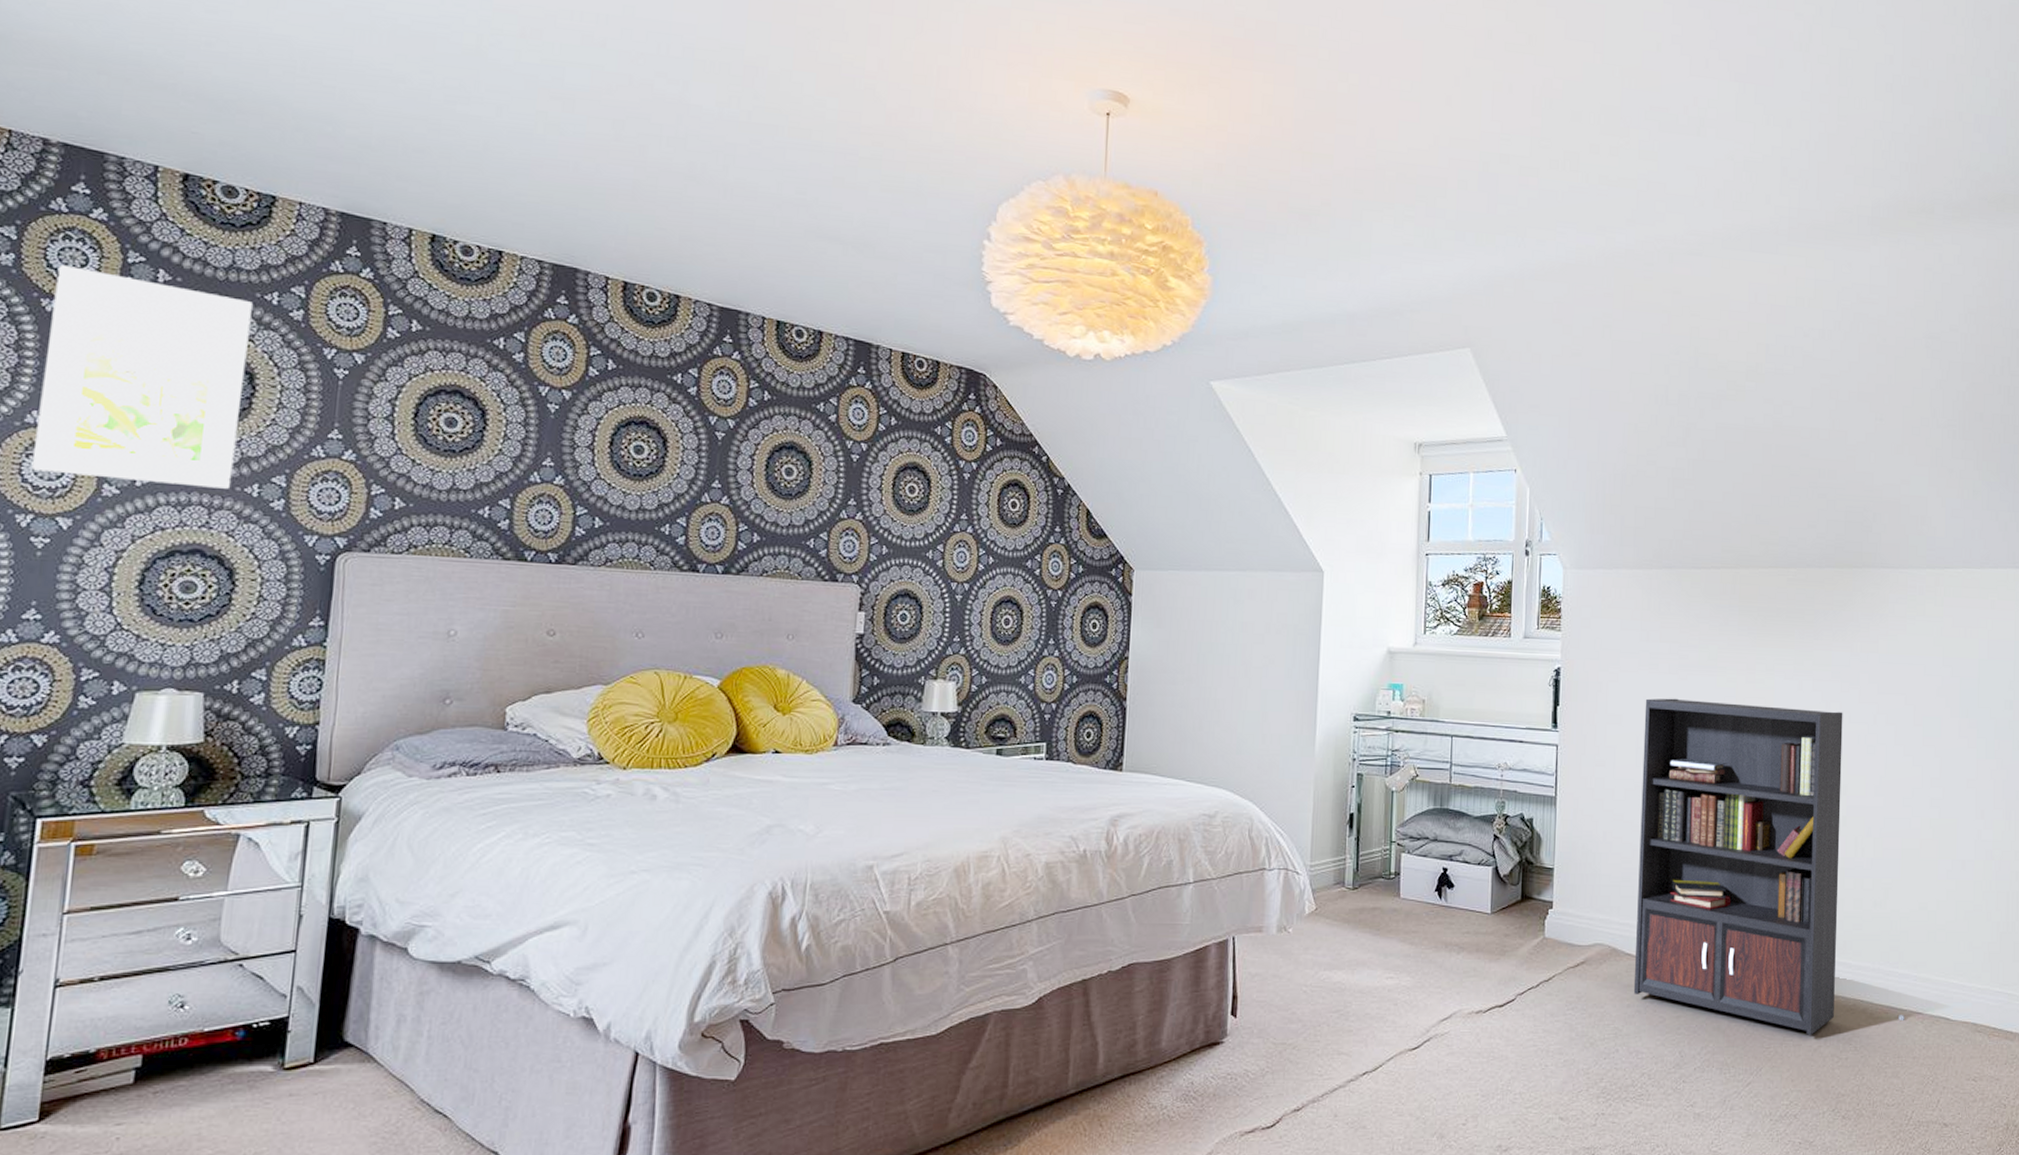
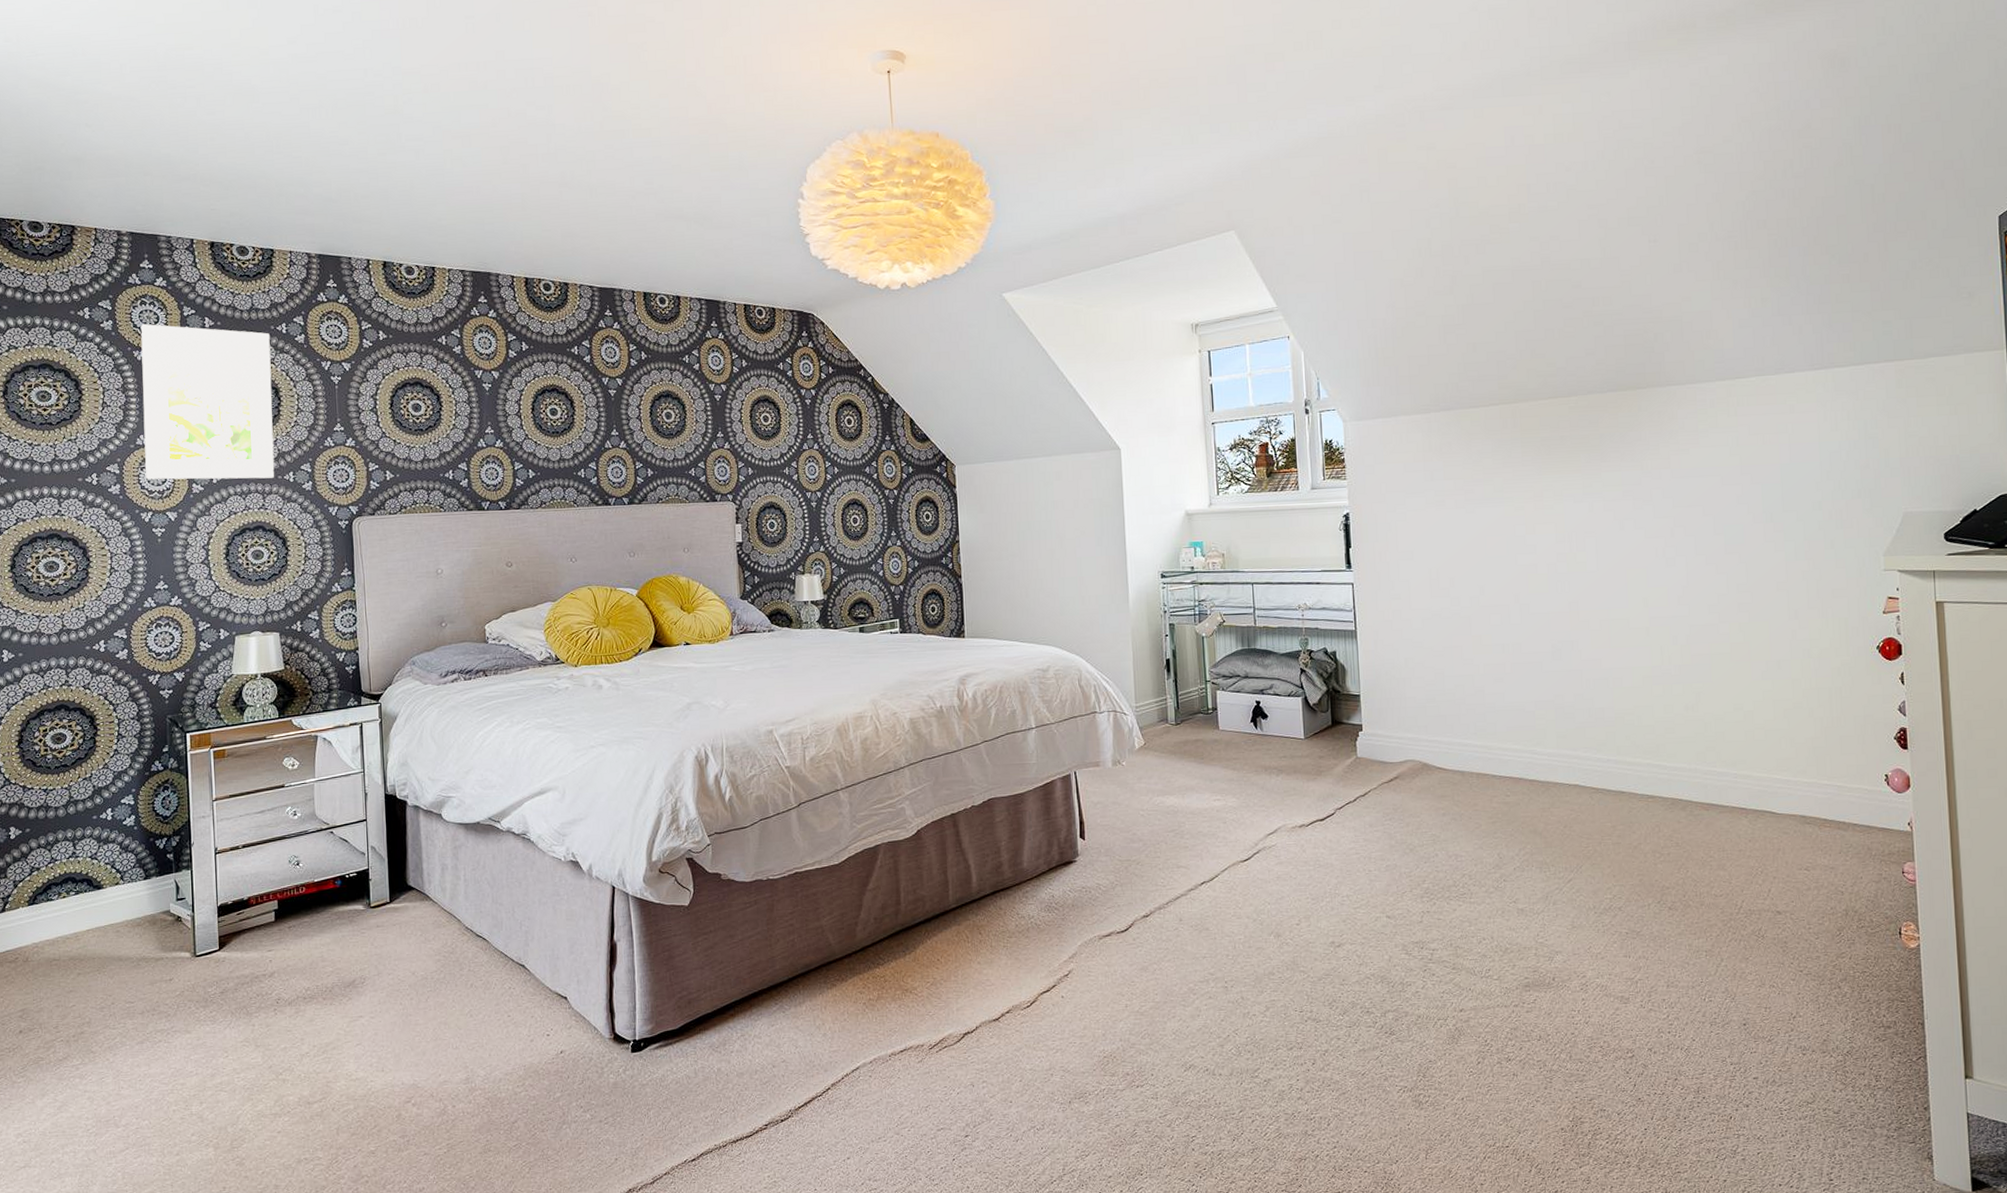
bookcase: present [1633,698,1904,1035] -> none [1434,528,1727,834]

